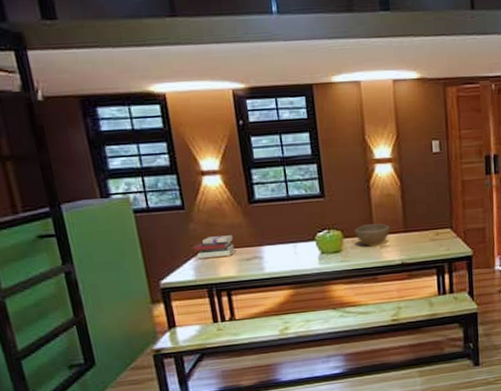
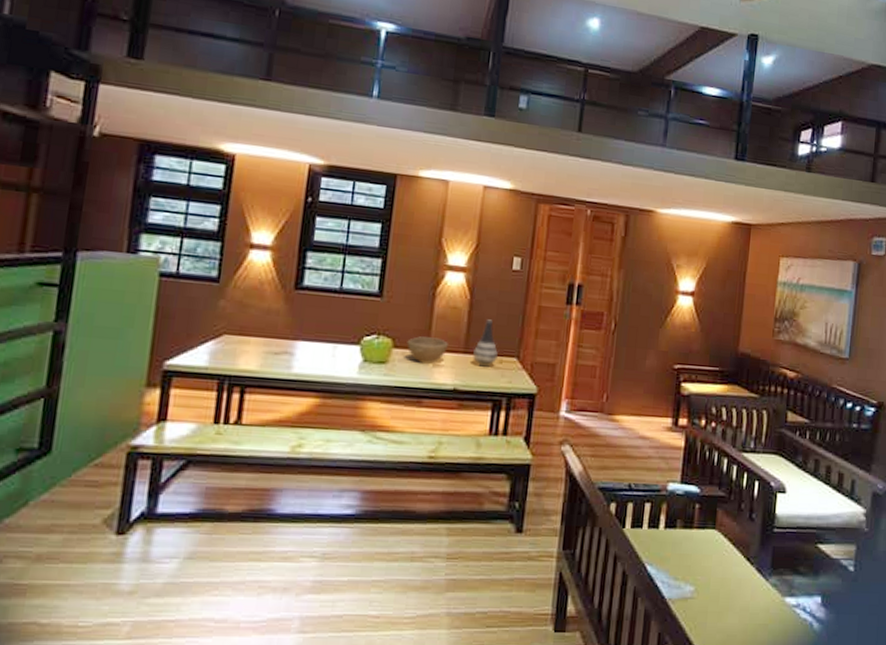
books: present [192,235,236,259] -> none [215,319,266,347]
vase: none [412,200,434,241] -> present [473,319,498,367]

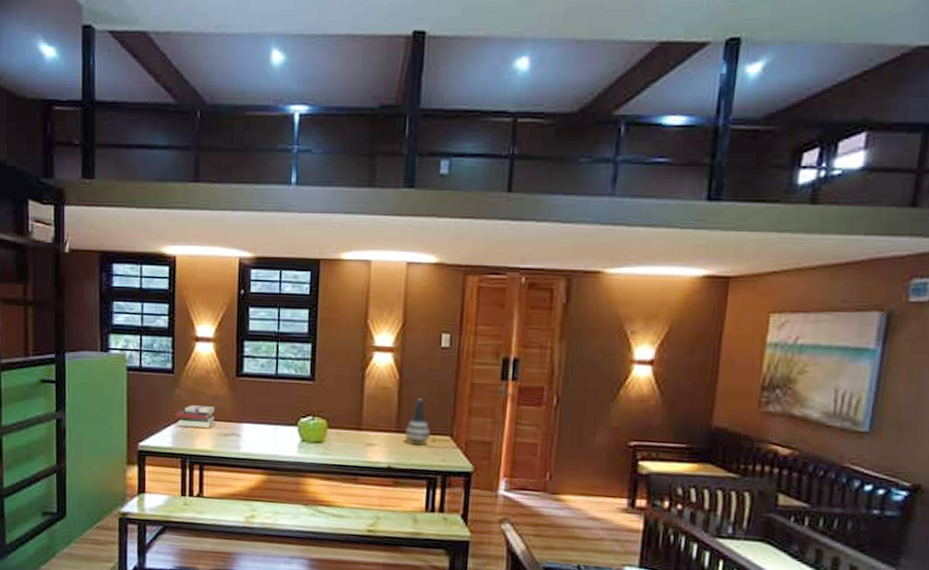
books: none [215,319,266,347] -> present [174,405,216,429]
bowl: present [407,336,448,364] -> none [340,417,380,443]

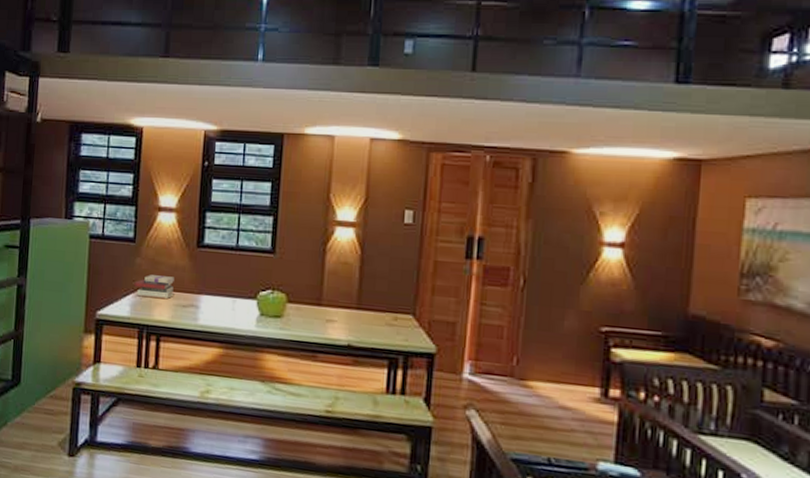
vase: present [405,398,430,446] -> none [366,275,392,324]

